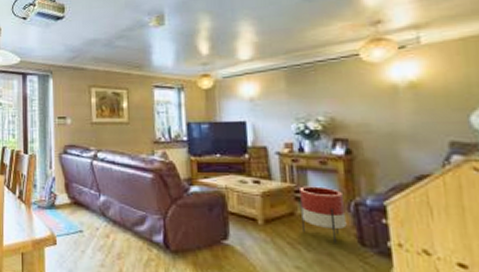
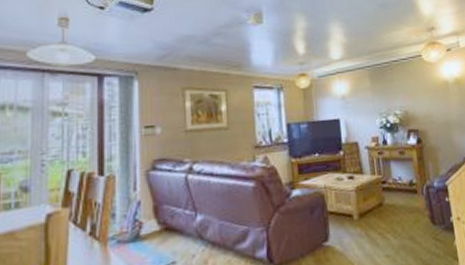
planter: present [299,186,347,245] -> none [385,175,422,228]

